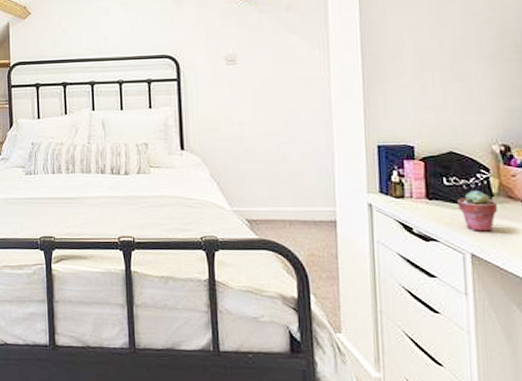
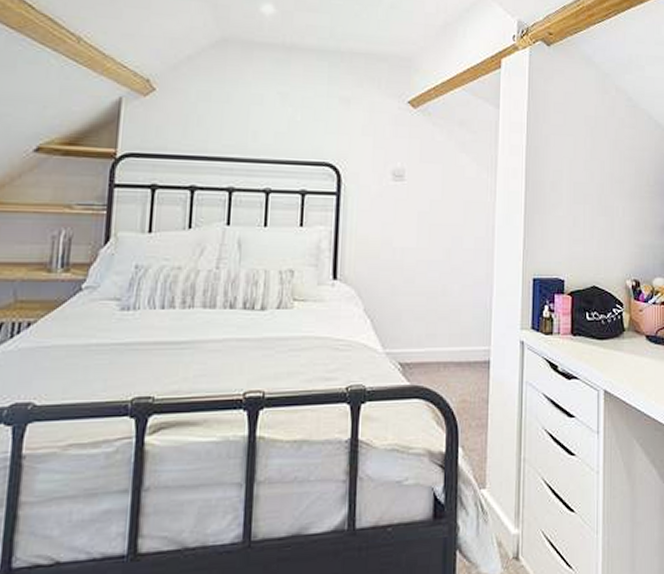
potted succulent: present [456,190,499,232] -> none [595,324,628,367]

